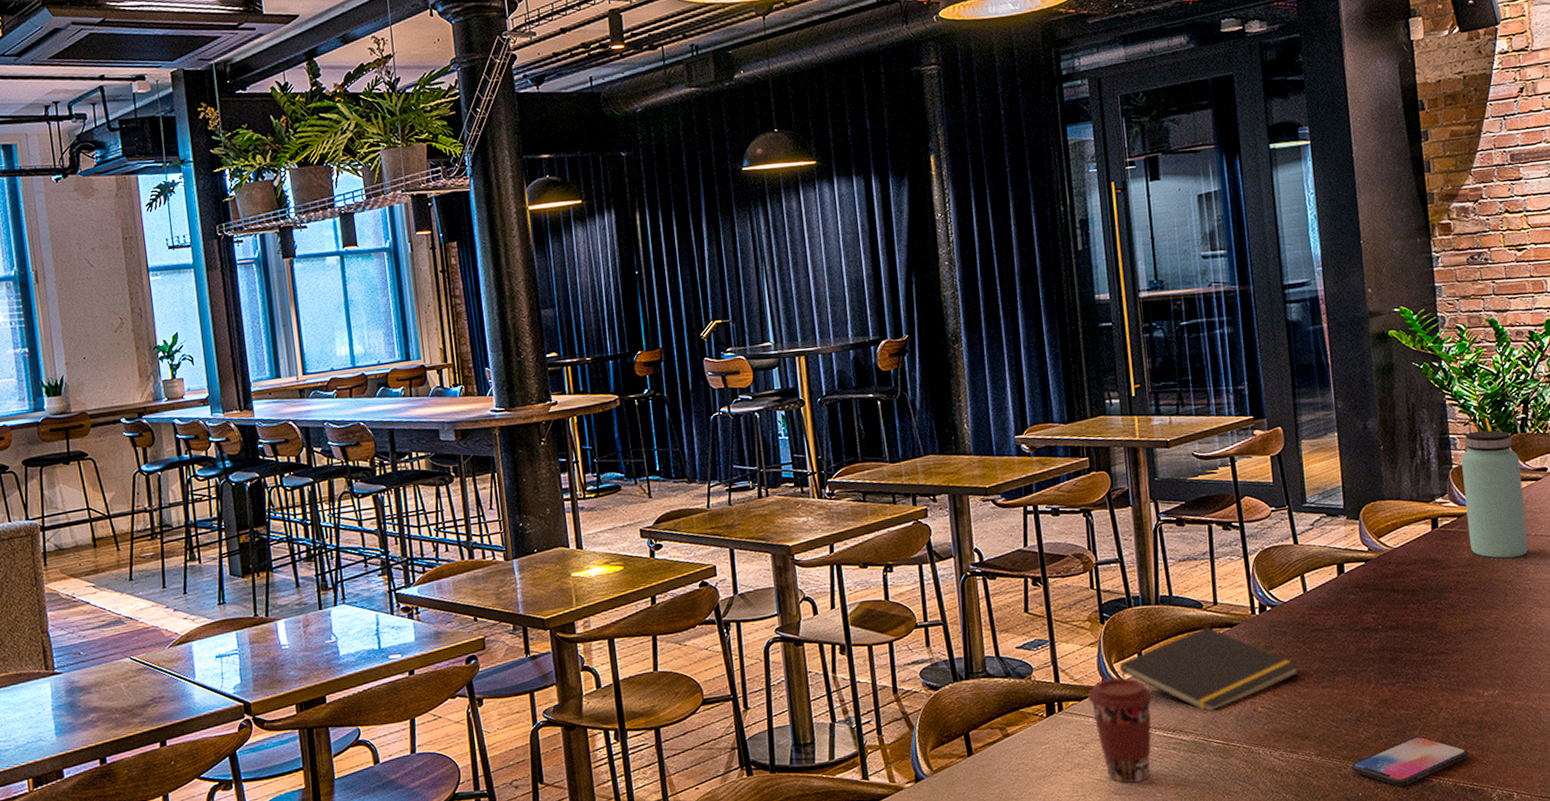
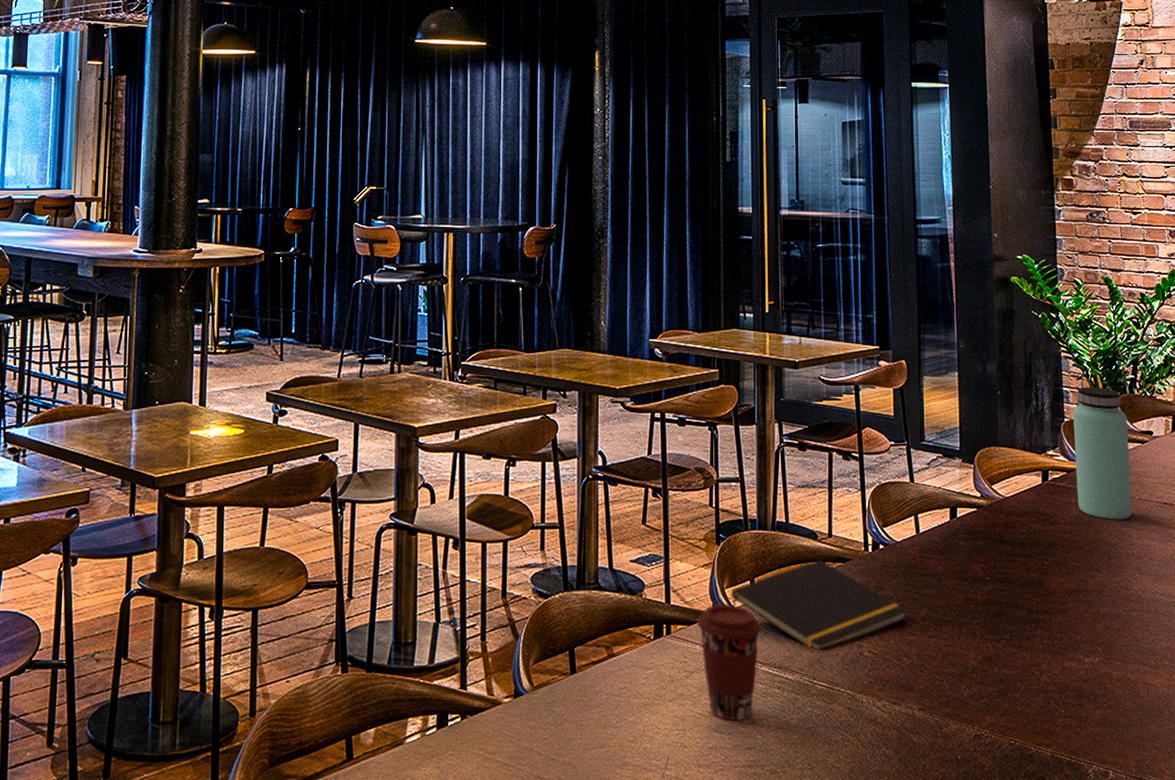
smartphone: present [1350,736,1469,787] -> none [951,699,1068,752]

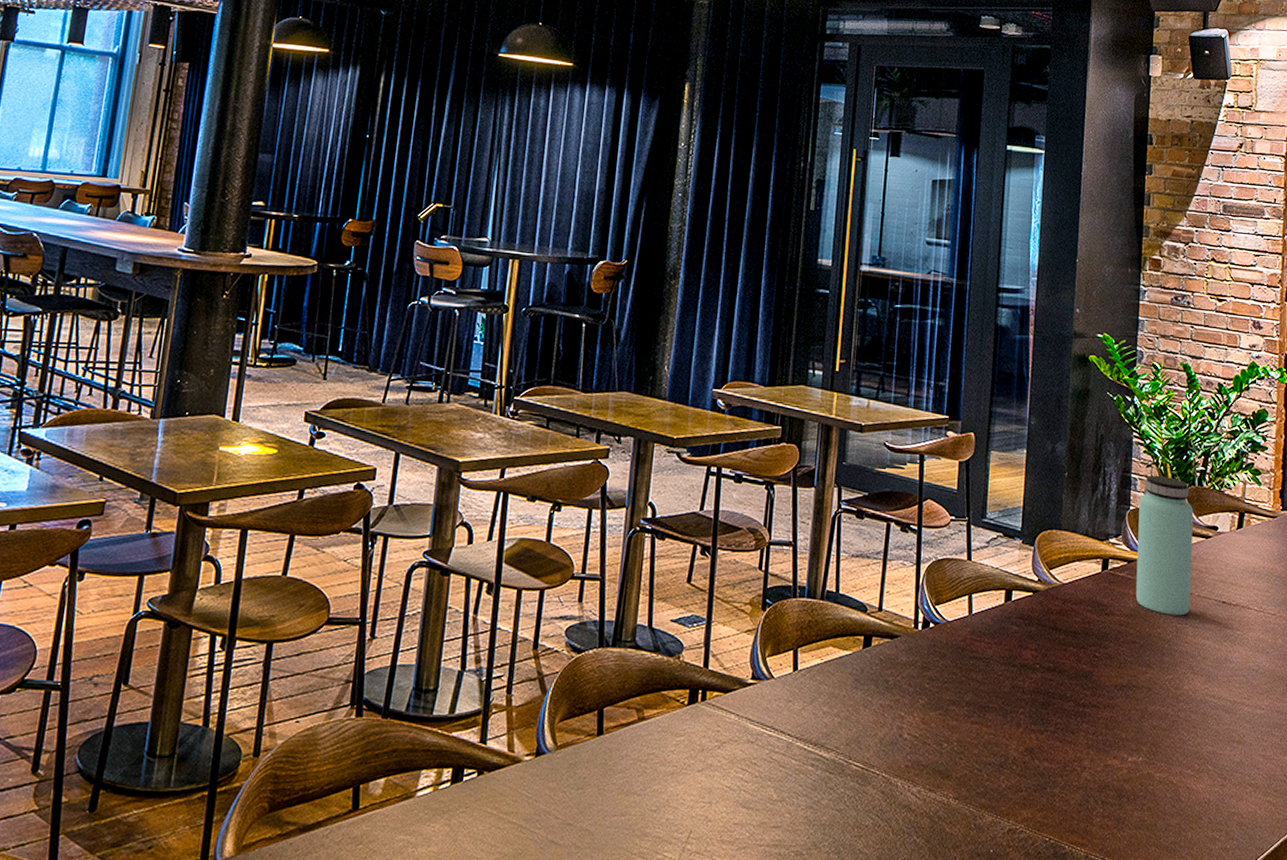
coffee cup: present [696,603,762,722] -> none [733,672,801,798]
notepad: present [731,559,907,651] -> none [772,633,952,729]

